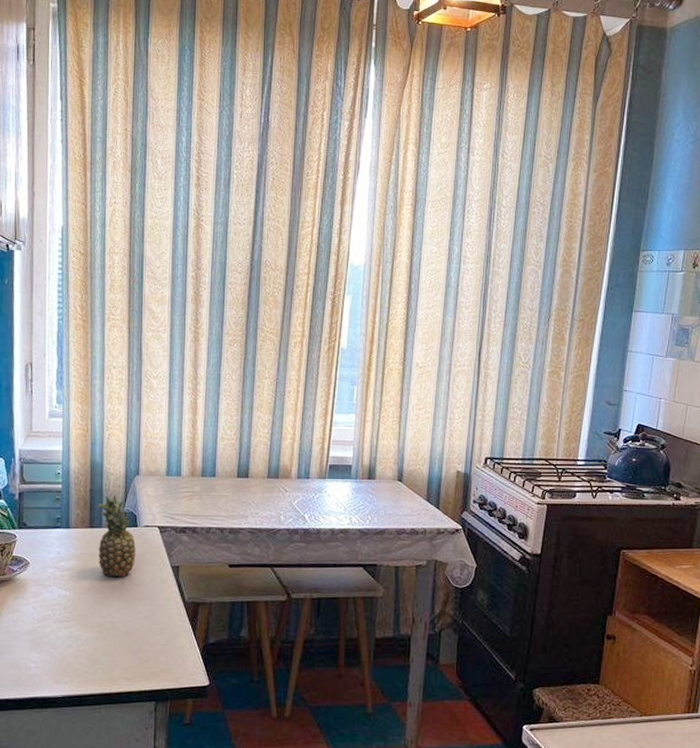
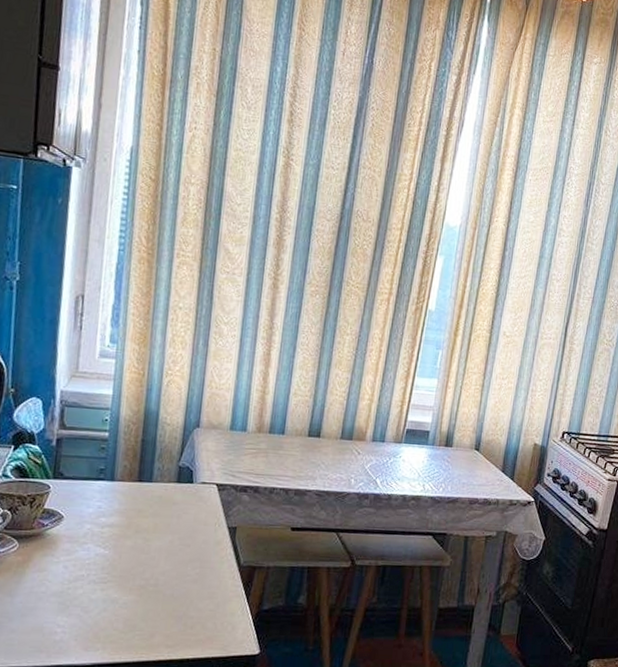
fruit: present [98,494,136,578] -> none [145,446,190,537]

